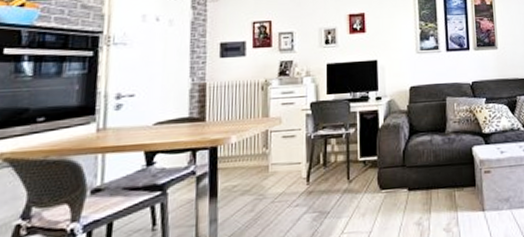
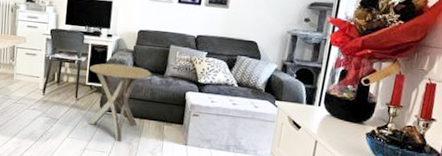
side table: none [359,128,432,224] -> present [88,63,152,141]

